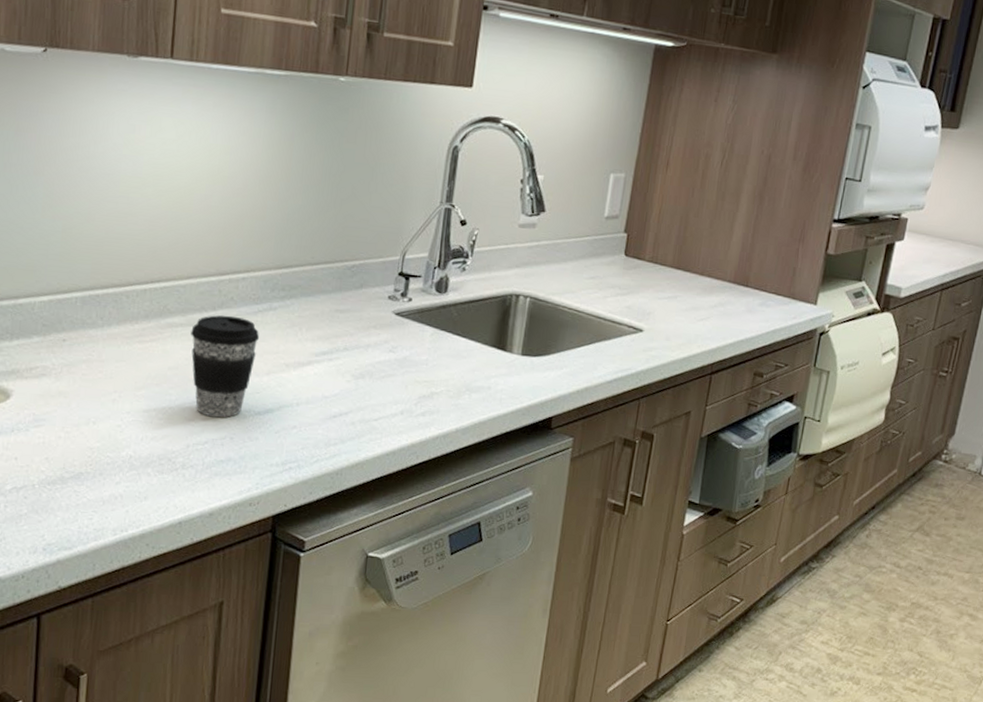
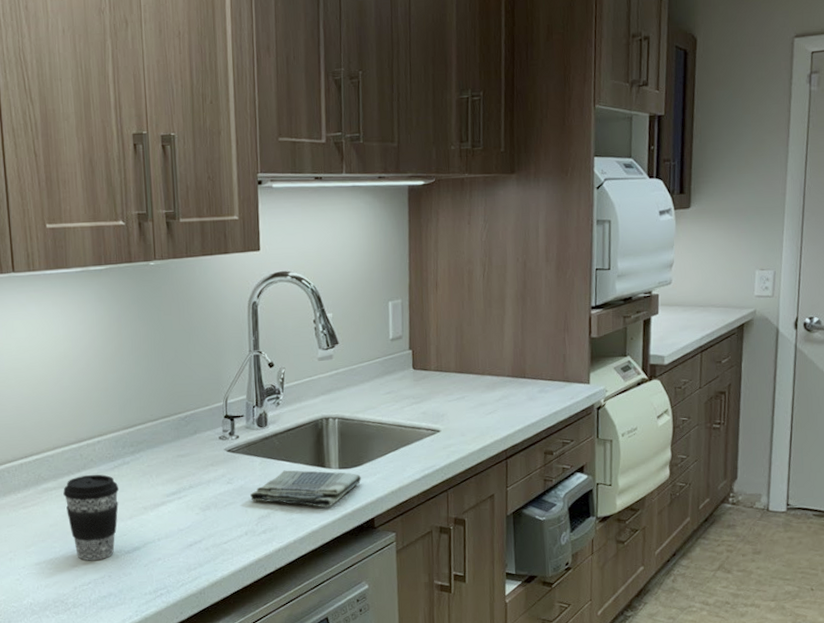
dish towel: none [413,347,545,397] -> present [249,470,361,508]

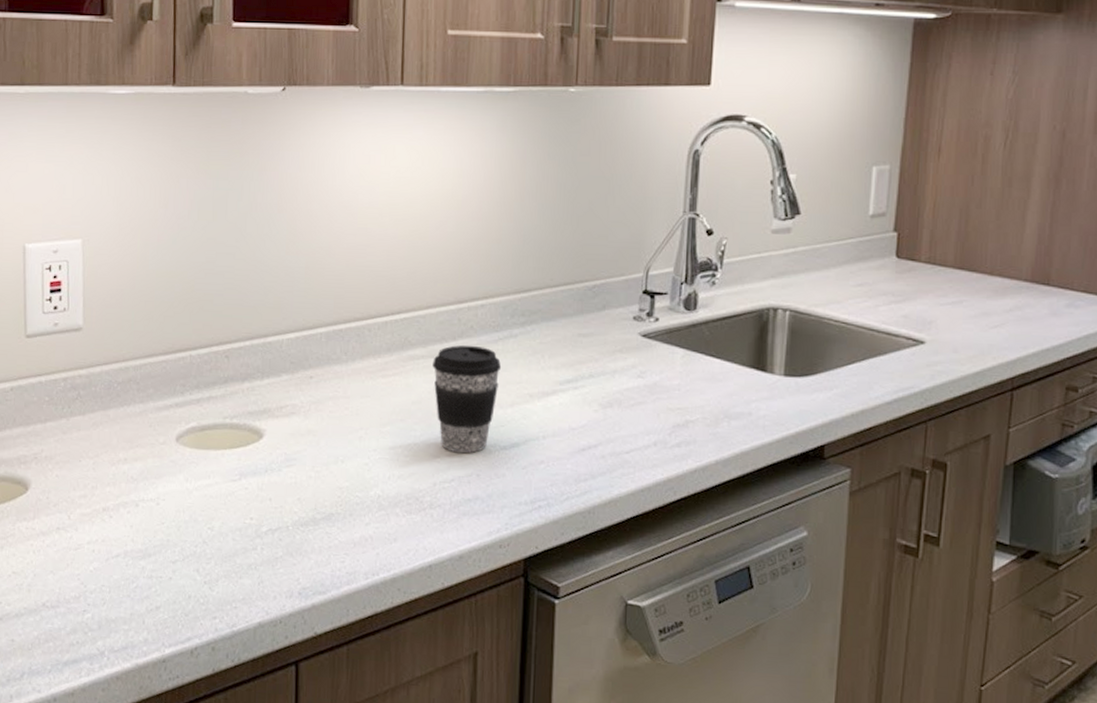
dish towel: present [249,470,361,508] -> none [664,369,813,424]

